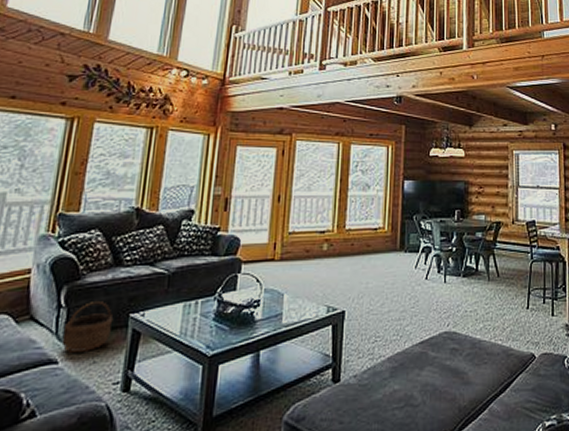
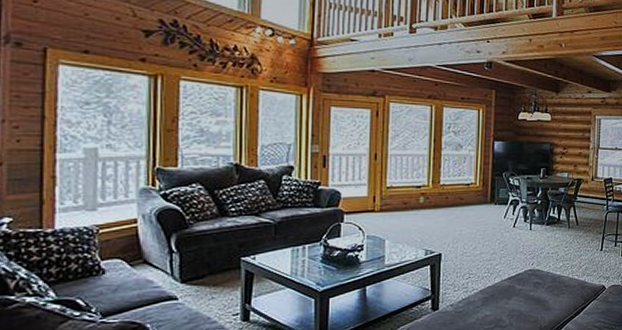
wicker basket: present [62,301,114,354] -> none [178,247,226,291]

